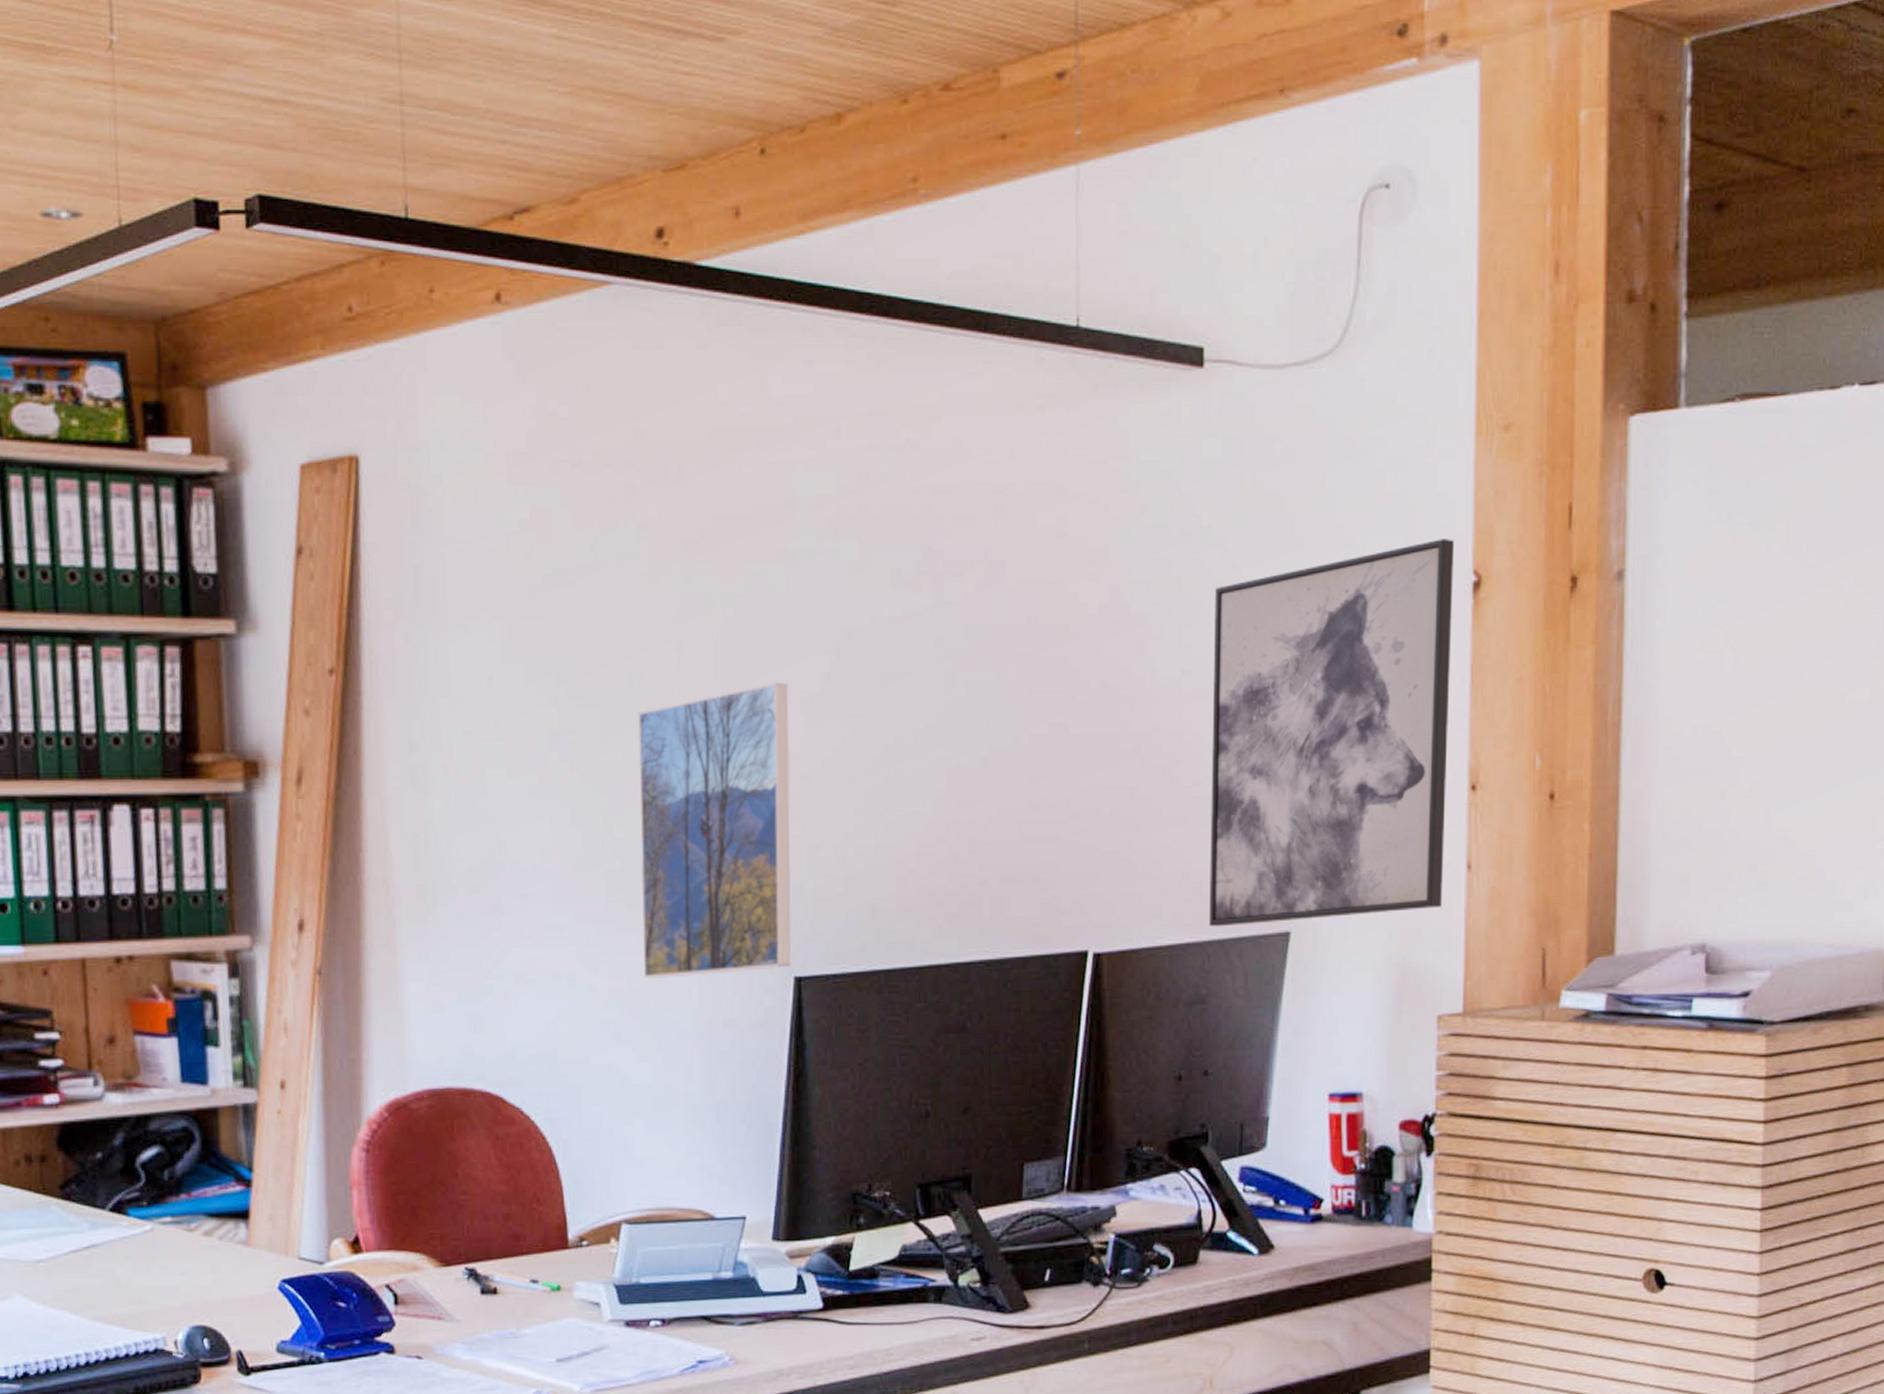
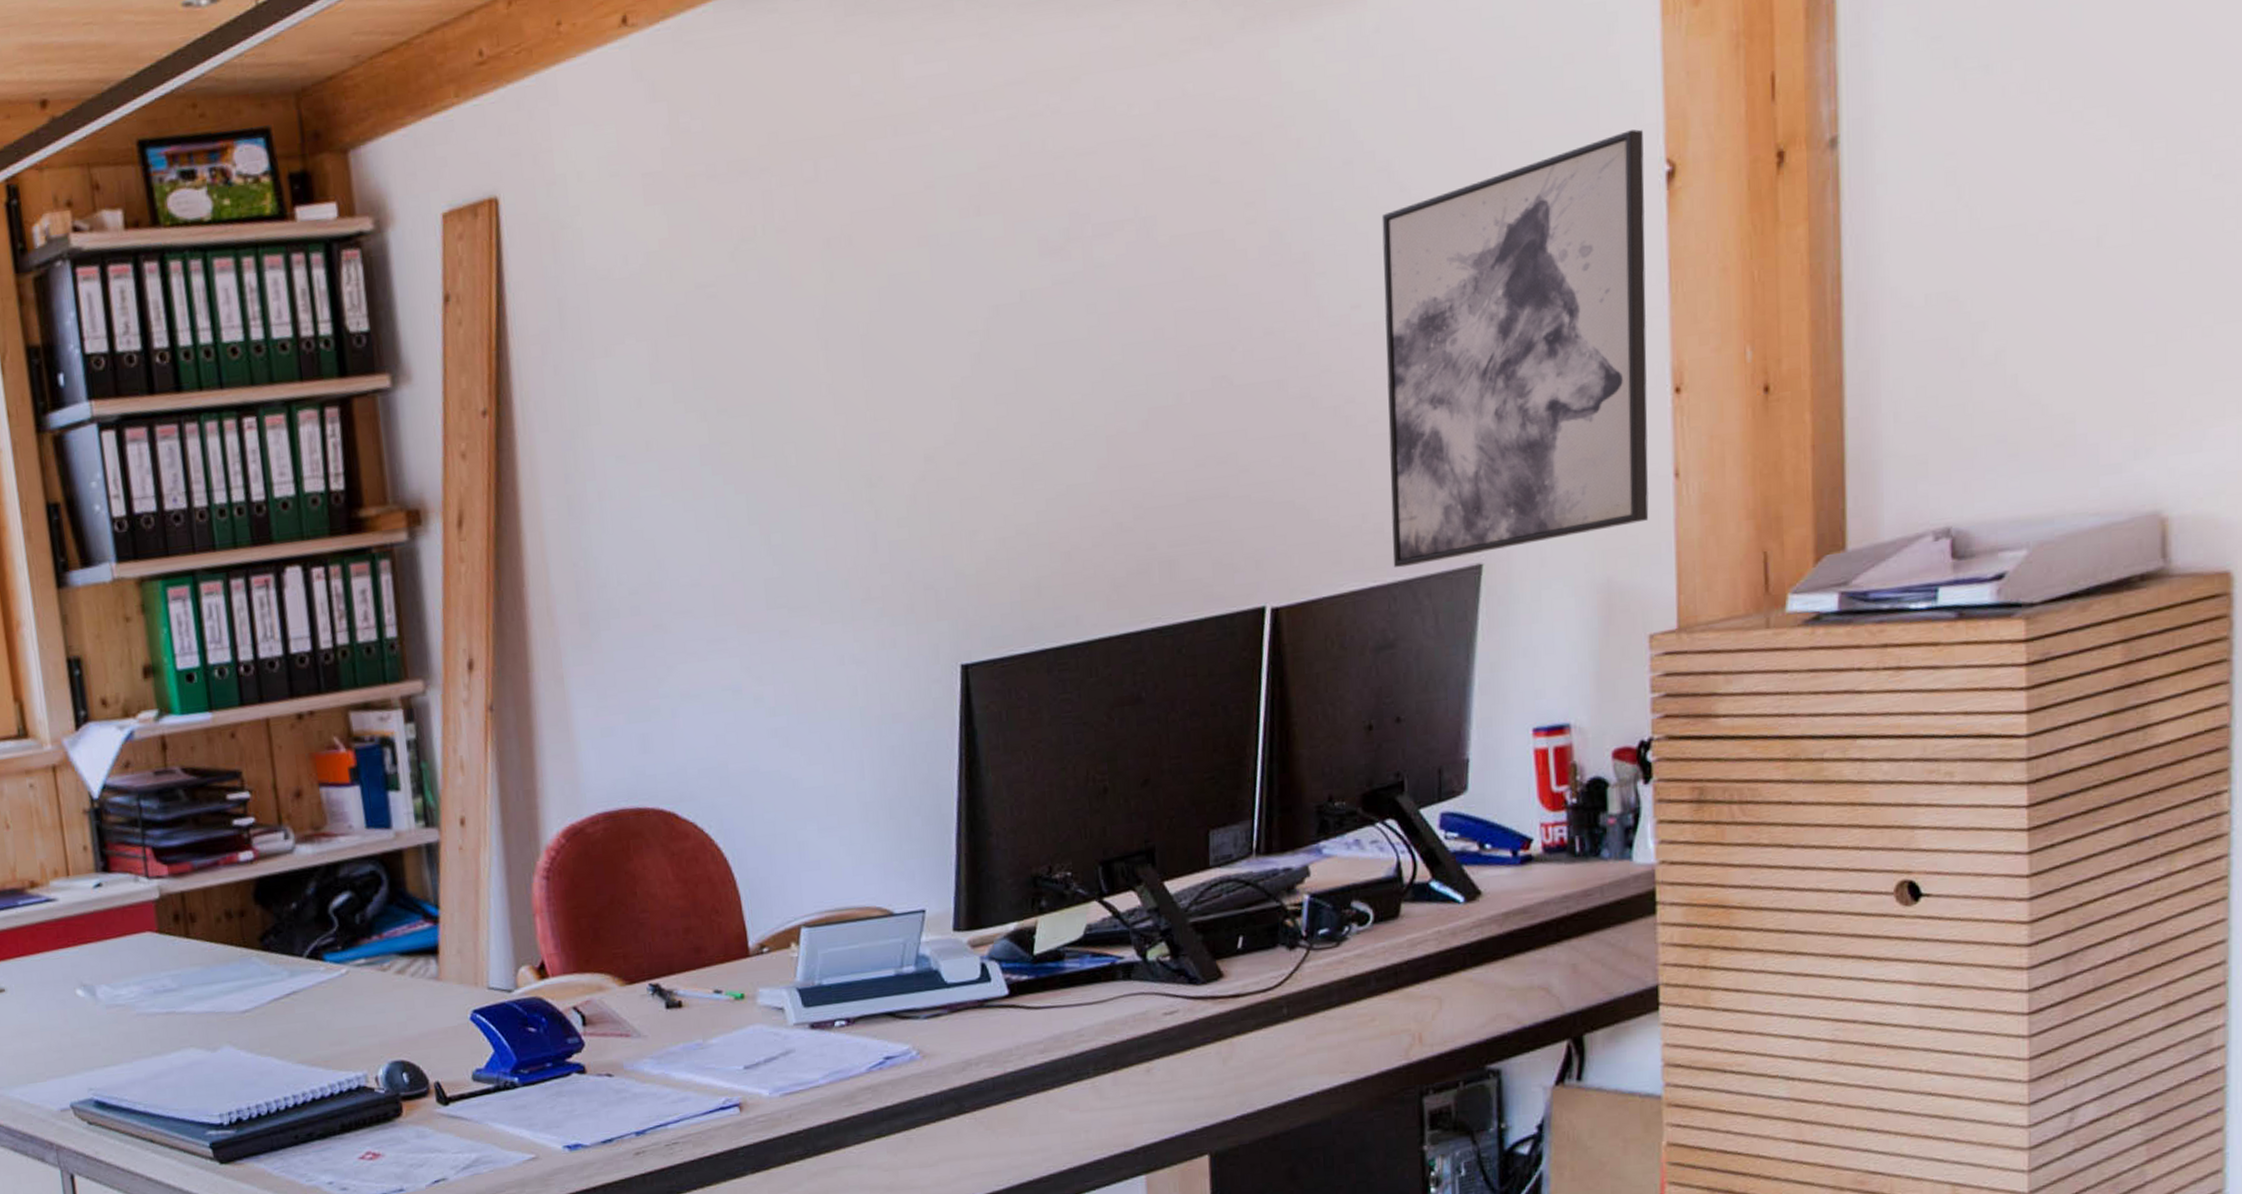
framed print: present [637,681,791,979] -> none [787,368,957,682]

